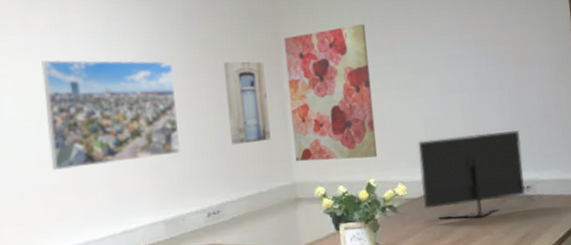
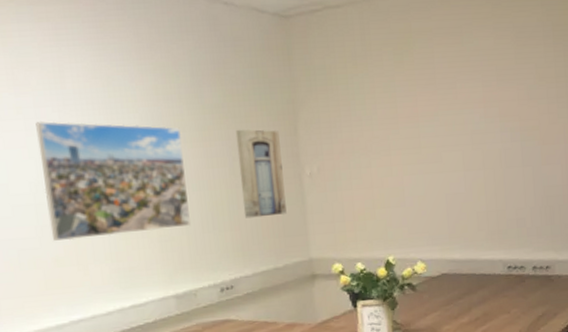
wall art: present [284,24,378,162] -> none [300,93,397,237]
monitor: present [418,130,526,220] -> none [438,210,545,299]

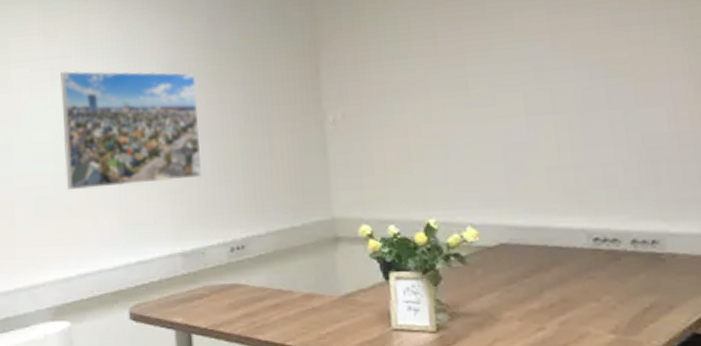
wall art: present [235,128,287,218] -> none [251,72,306,170]

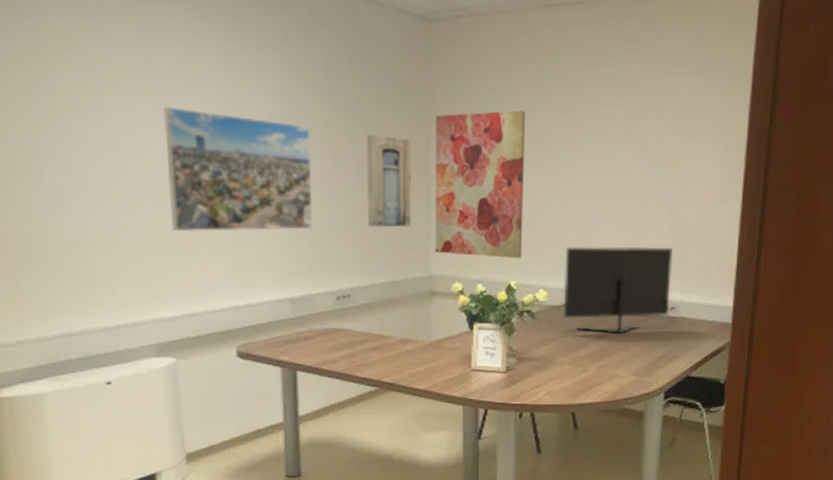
wall art: none [251,72,306,170] -> present [366,134,411,228]
wall art: none [323,28,440,193] -> present [435,110,526,259]
monitor: none [493,165,650,279] -> present [563,246,674,334]

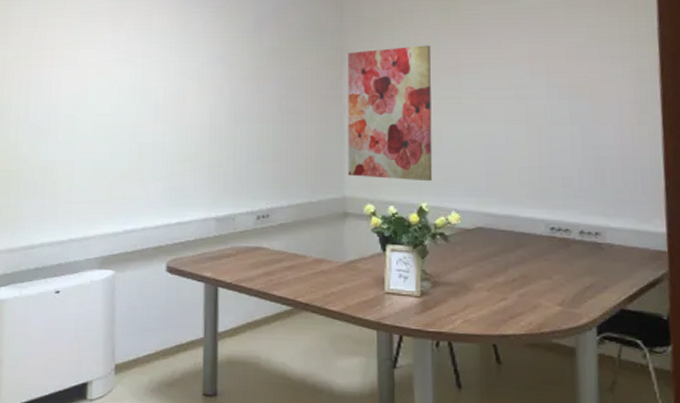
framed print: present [164,106,313,232] -> none [121,55,240,158]
wall art: present [366,134,411,228] -> none [286,71,325,152]
monitor: present [563,246,674,334] -> none [476,169,594,260]

